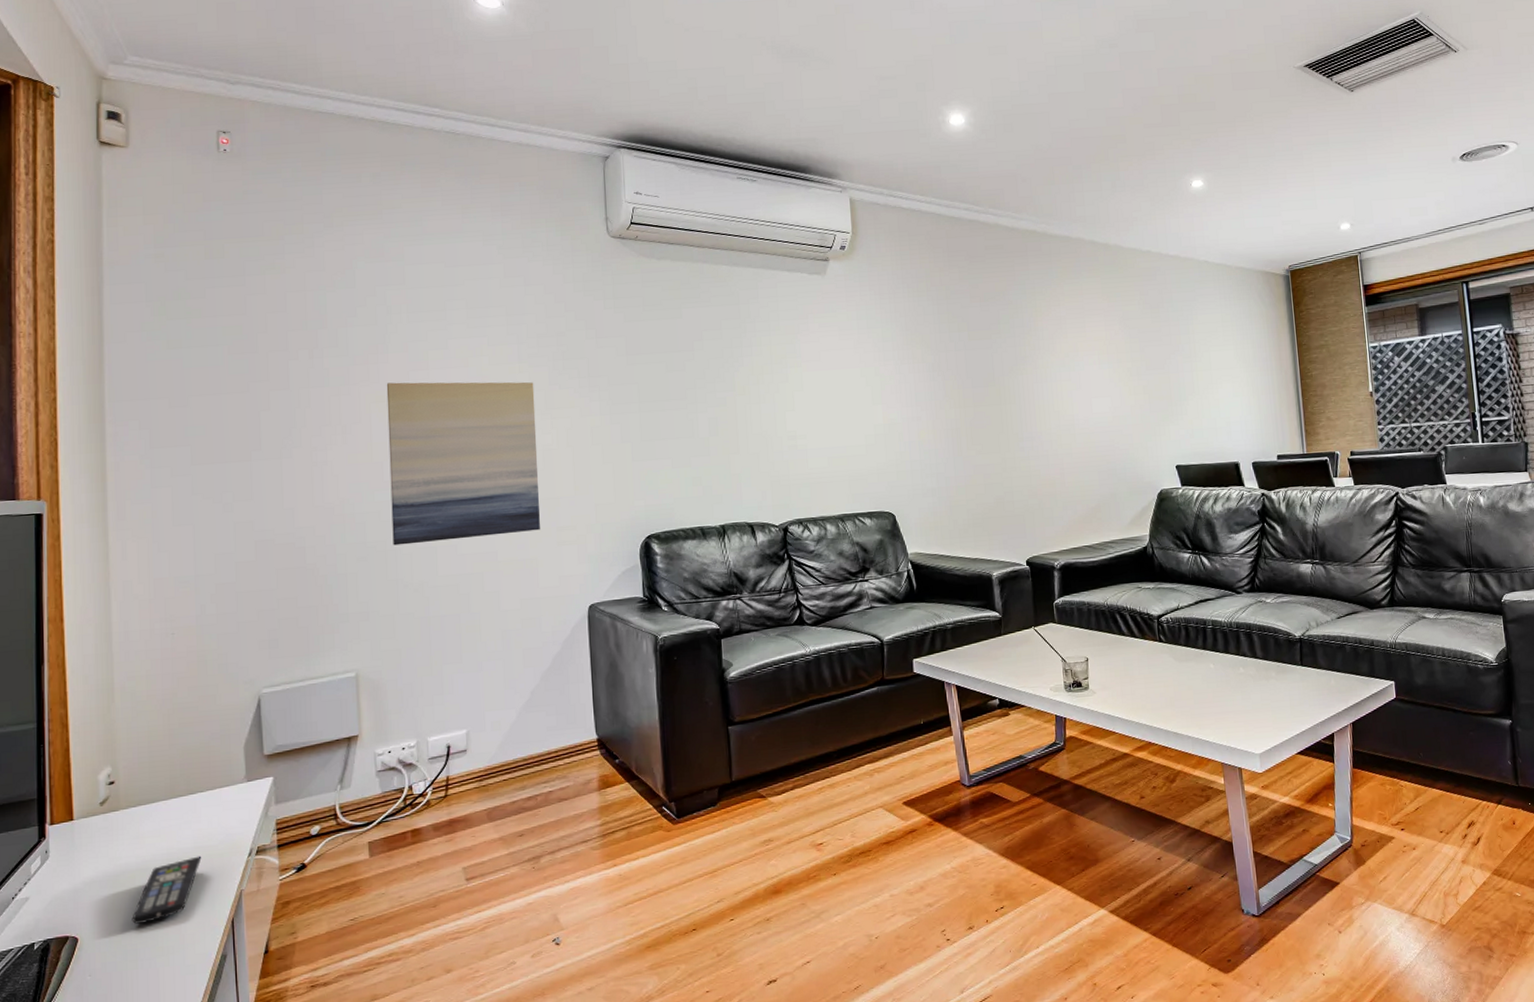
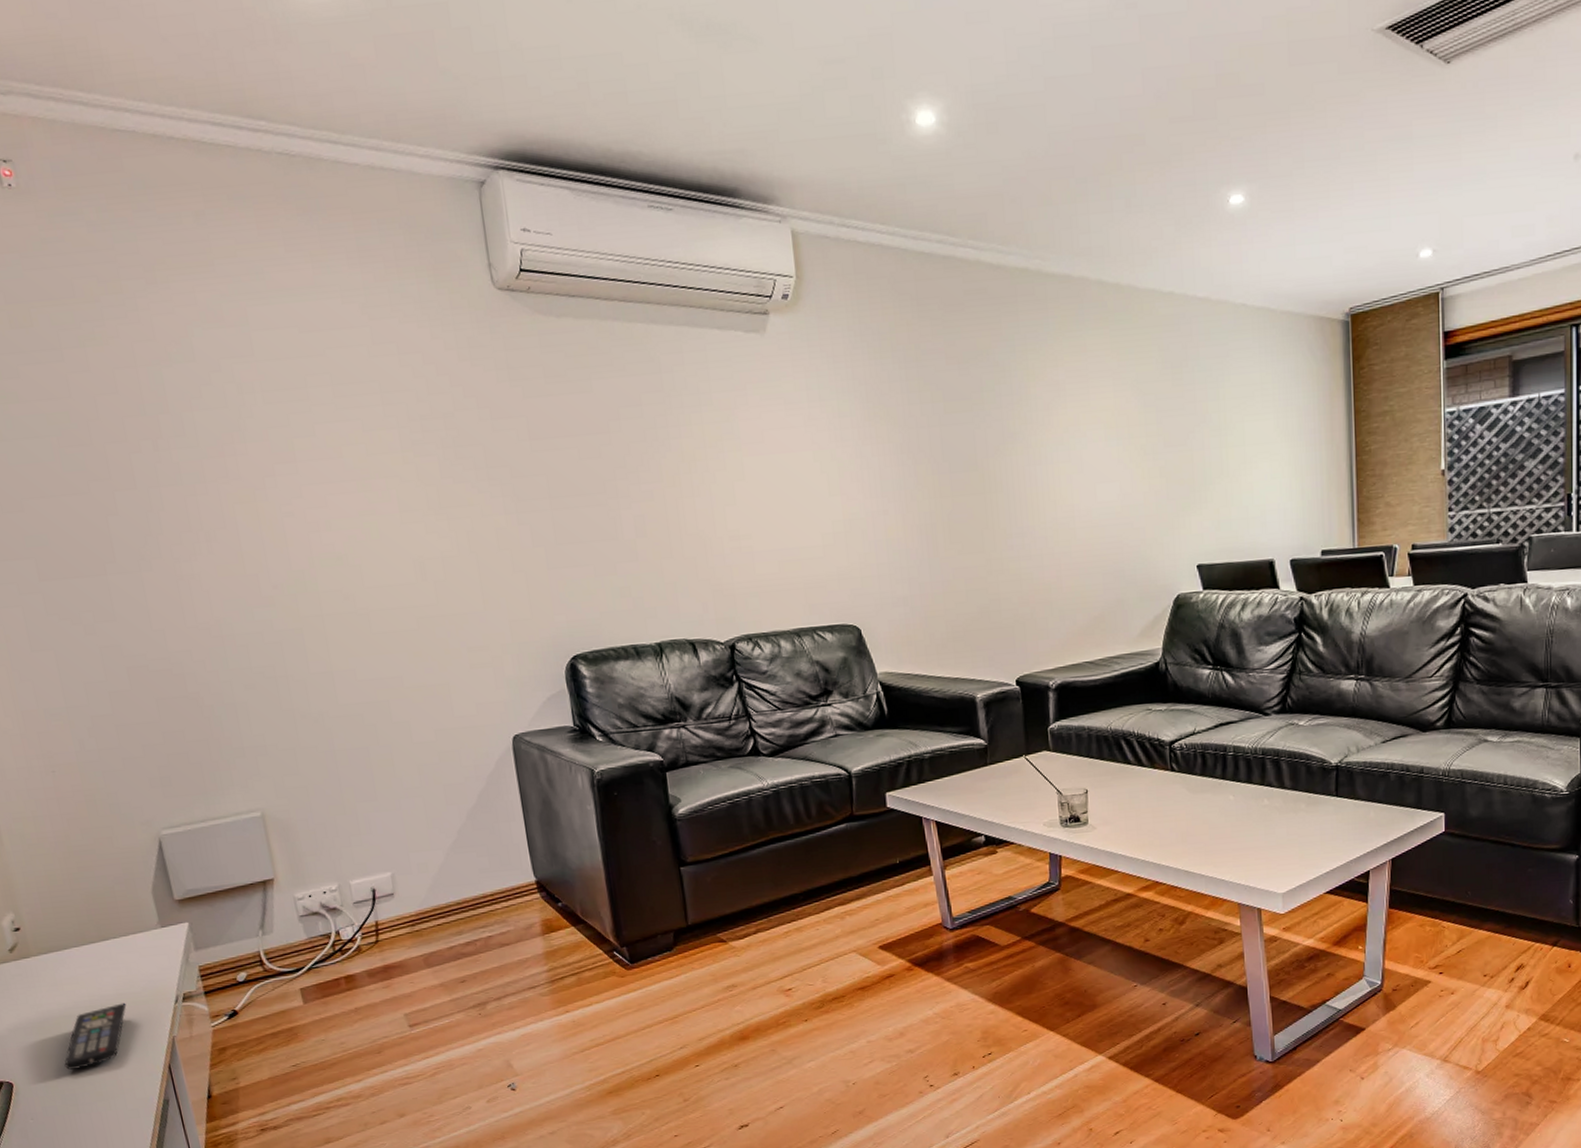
wall art: present [386,381,540,546] -> none [249,475,449,671]

